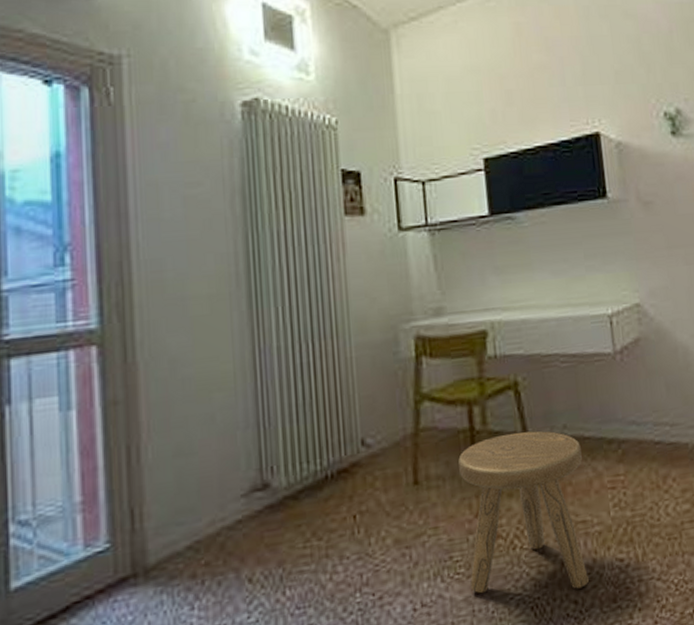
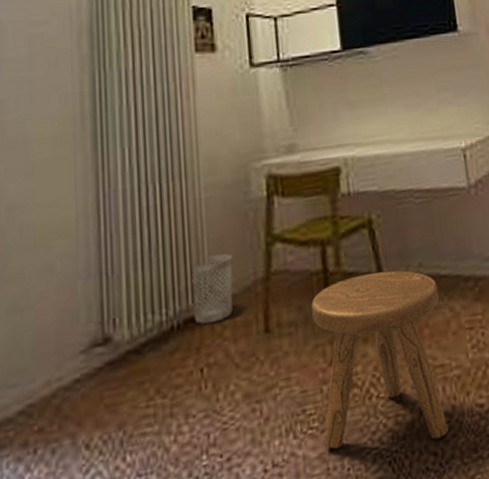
wastebasket: none [344,409,384,475] -> present [192,253,233,324]

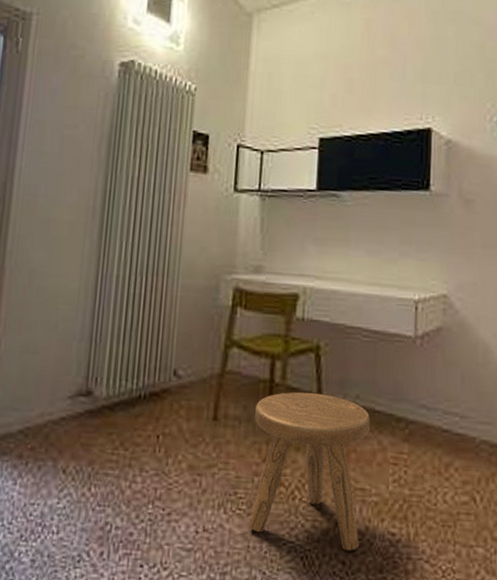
wastebasket: present [192,253,233,324] -> none [158,344,196,401]

